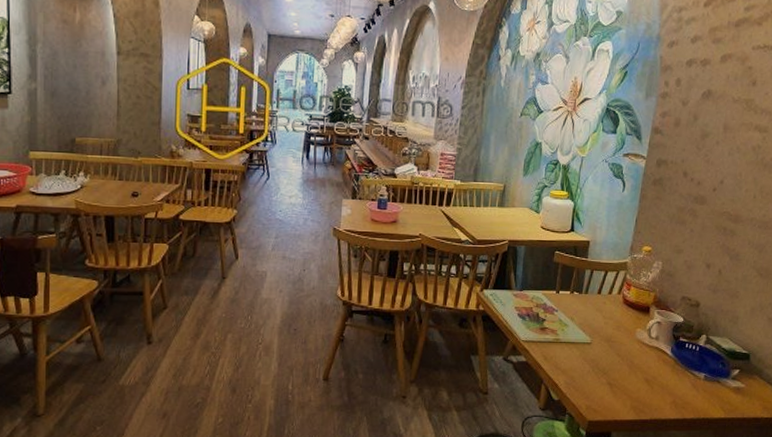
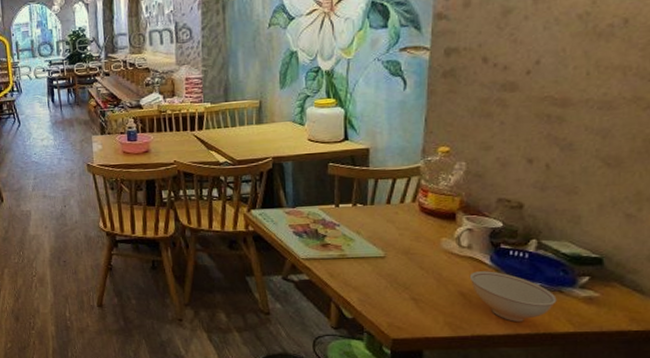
bowl: none [654,361,715,407] -> present [469,271,557,322]

